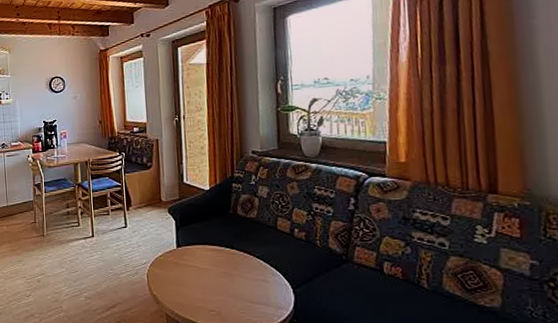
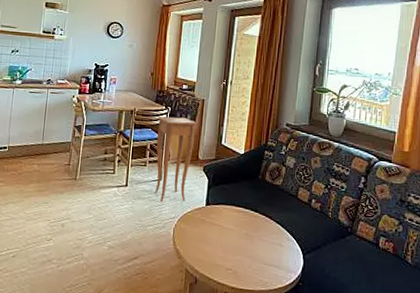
side table: none [113,161,155,249] -> present [154,116,198,203]

